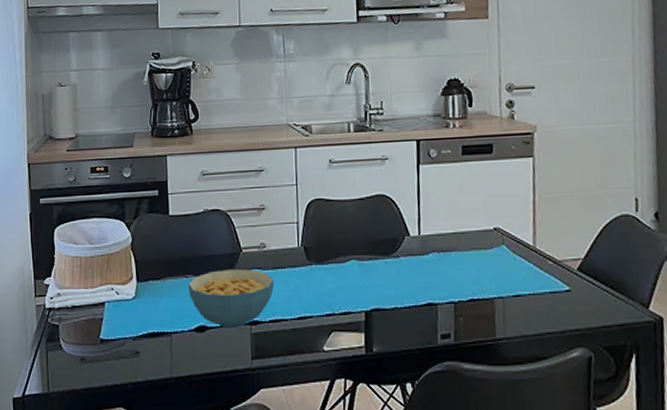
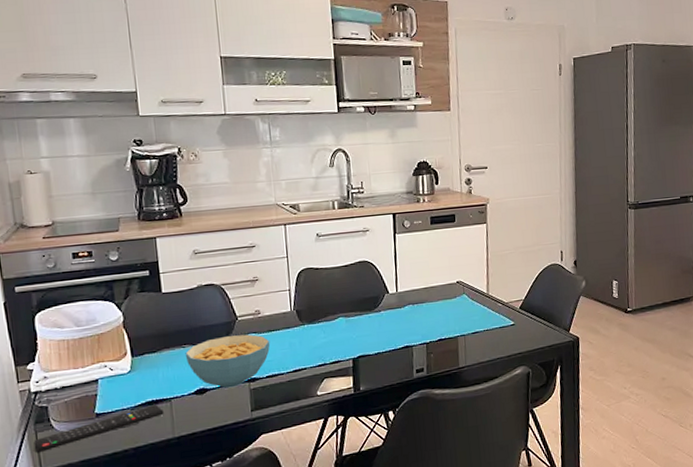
remote control: none [44,338,164,374] -> present [34,405,164,454]

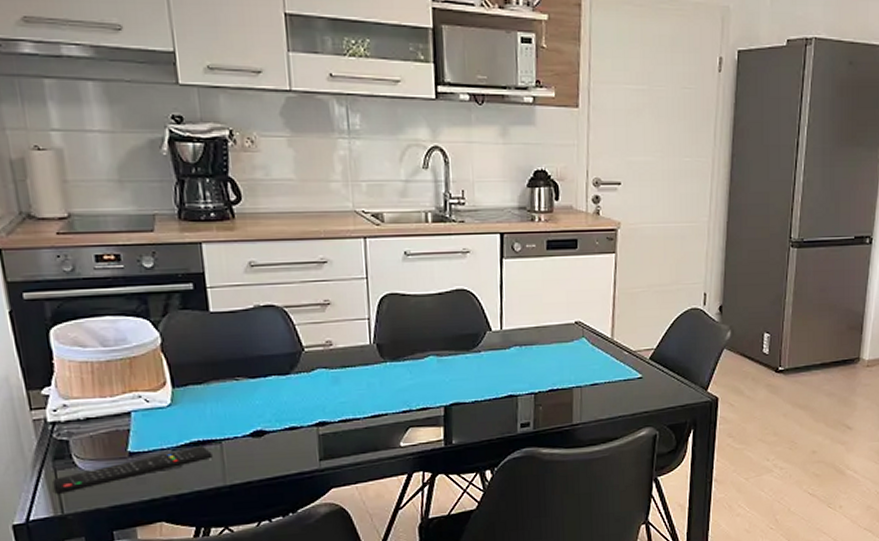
cereal bowl: present [185,334,270,388] -> none [238,369,344,432]

